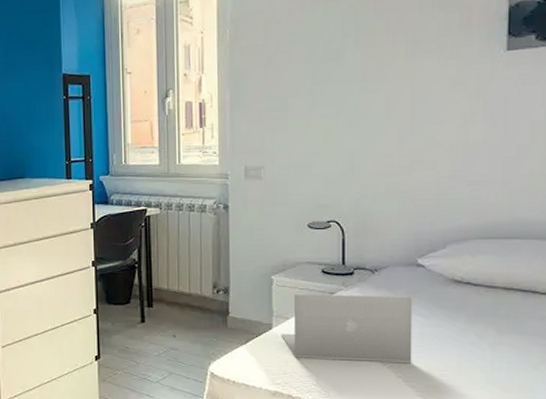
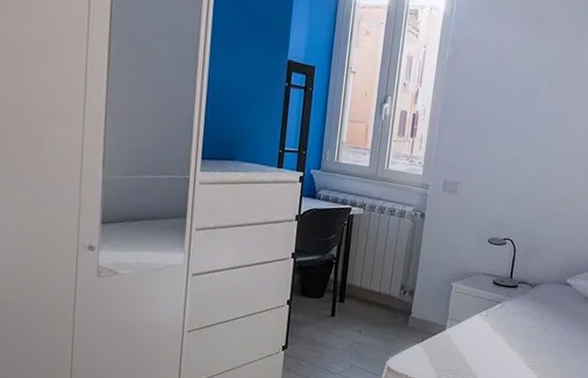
laptop: present [280,294,413,363] -> none [451,300,559,366]

